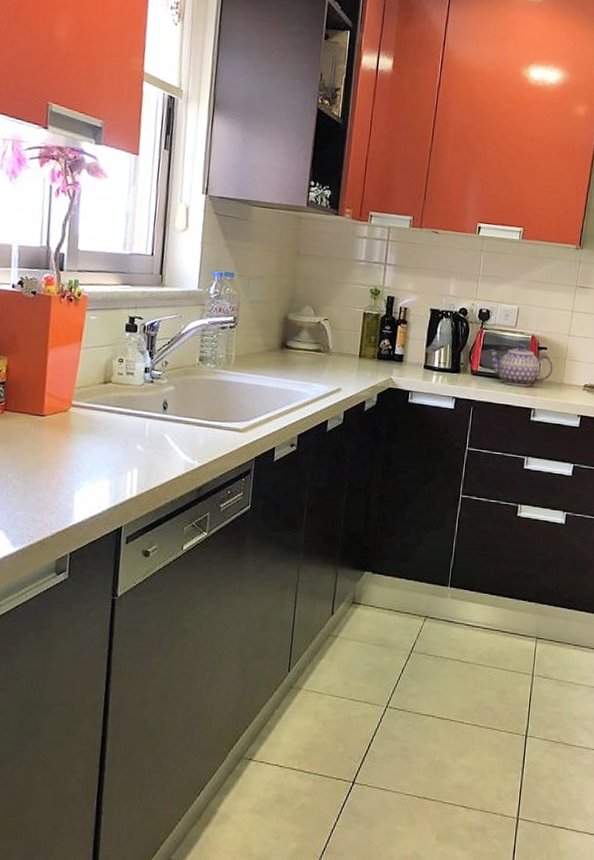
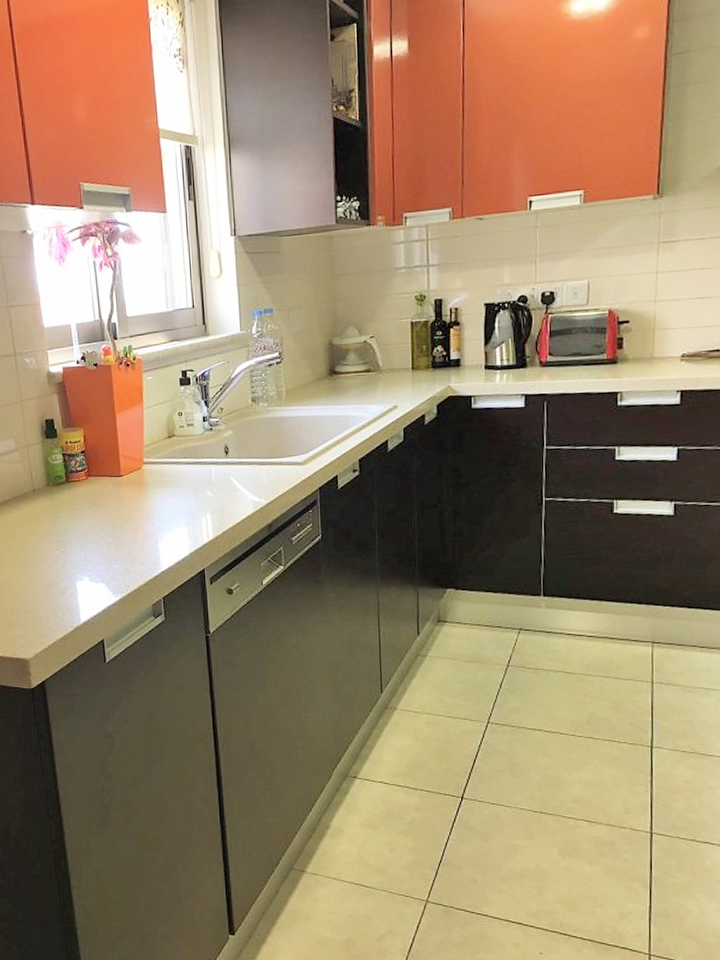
teapot: present [488,343,554,387] -> none [557,321,641,371]

